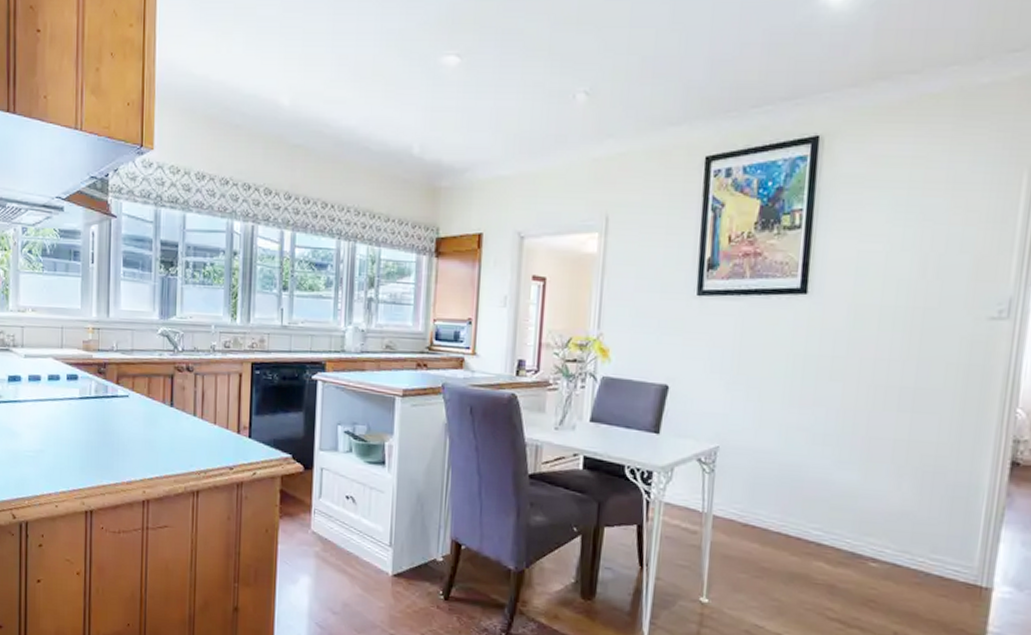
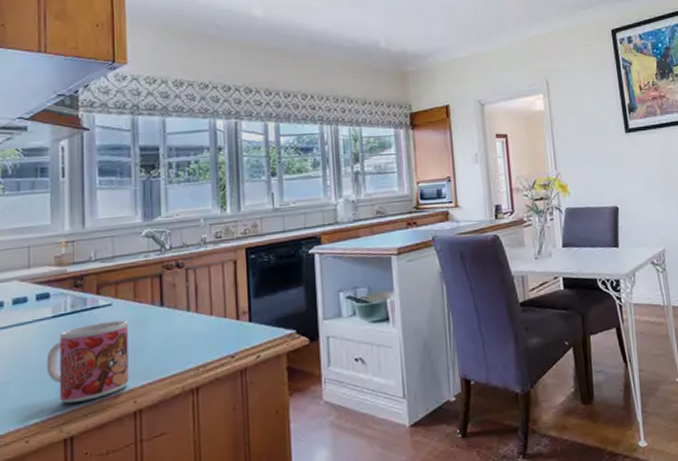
mug: none [73,411,141,482] -> present [46,320,129,404]

